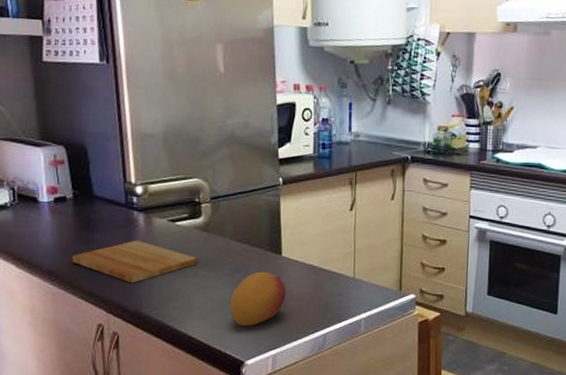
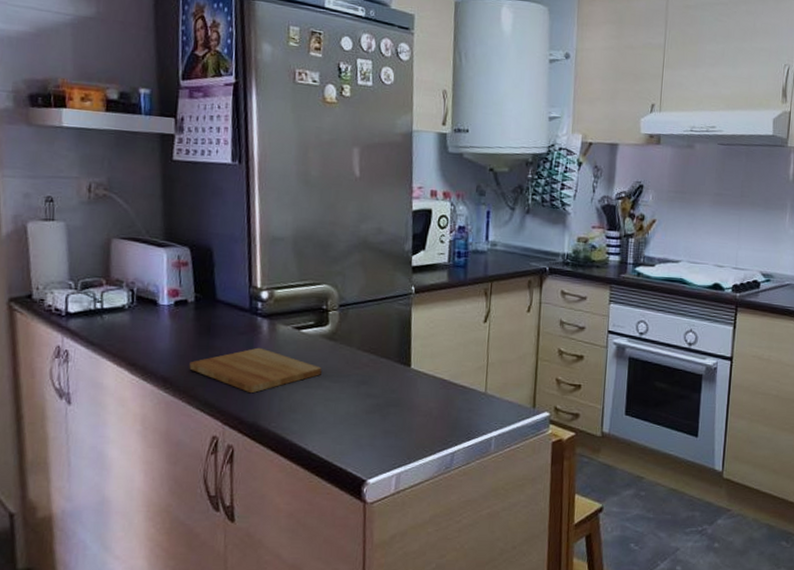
fruit: present [229,271,286,327] -> none [353,384,414,443]

